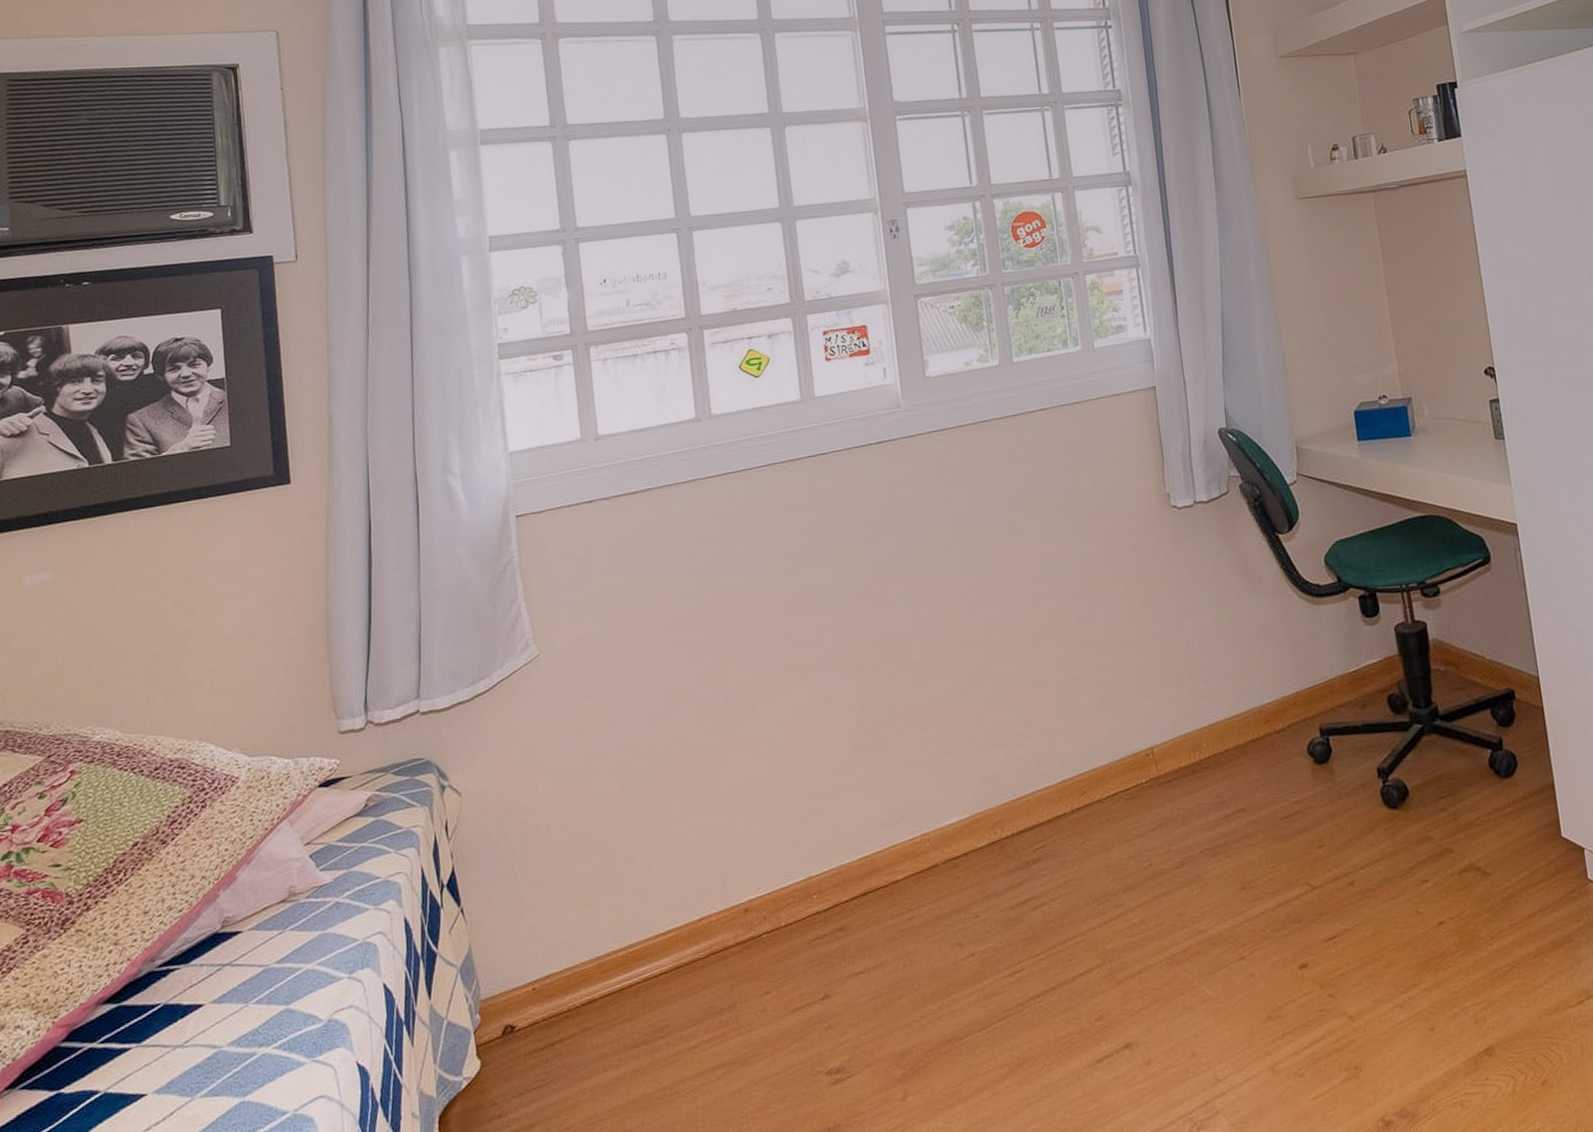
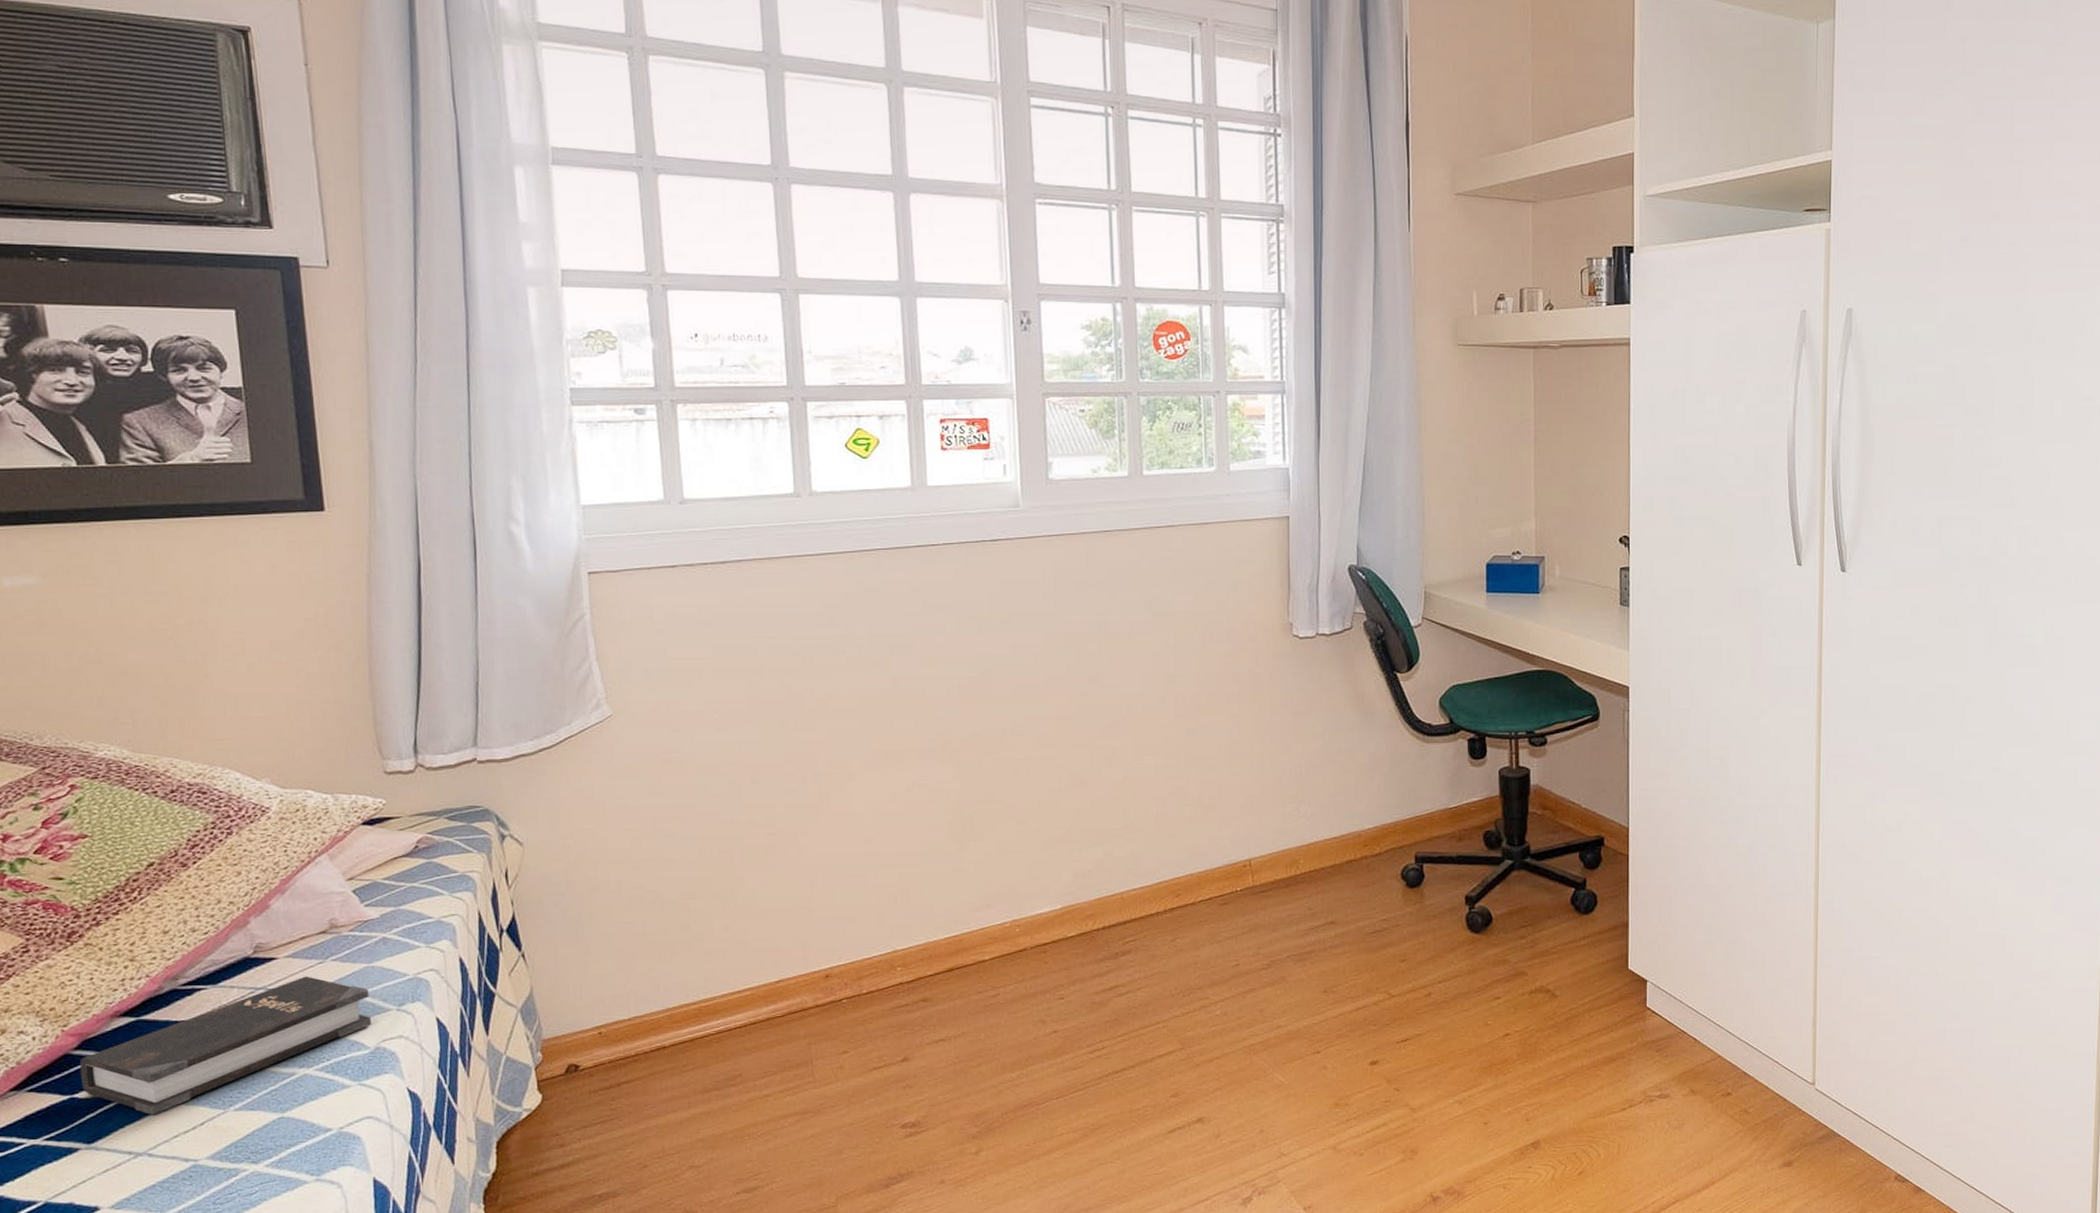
hardback book: none [66,948,324,1108] -> present [79,976,371,1116]

